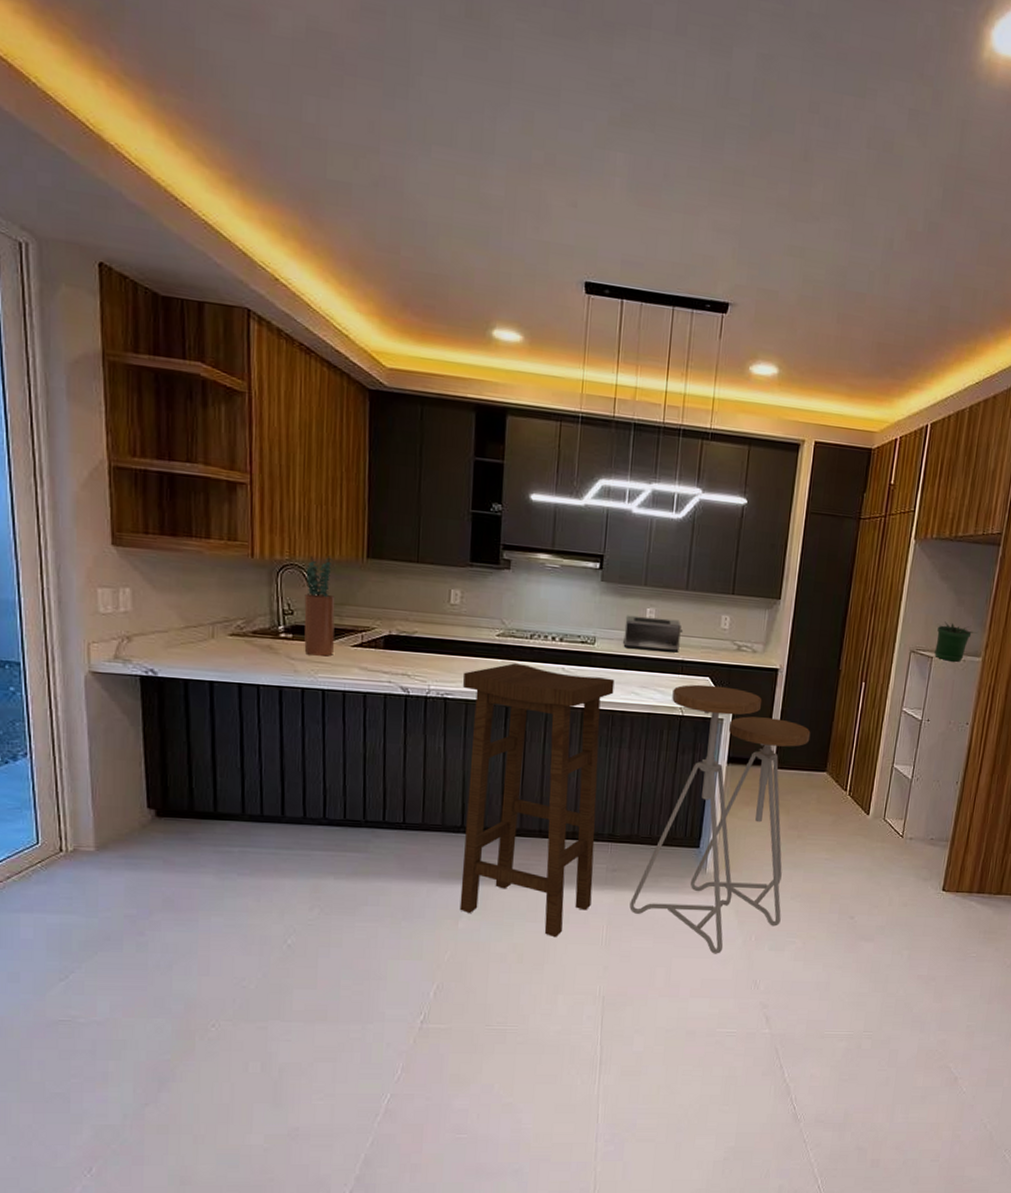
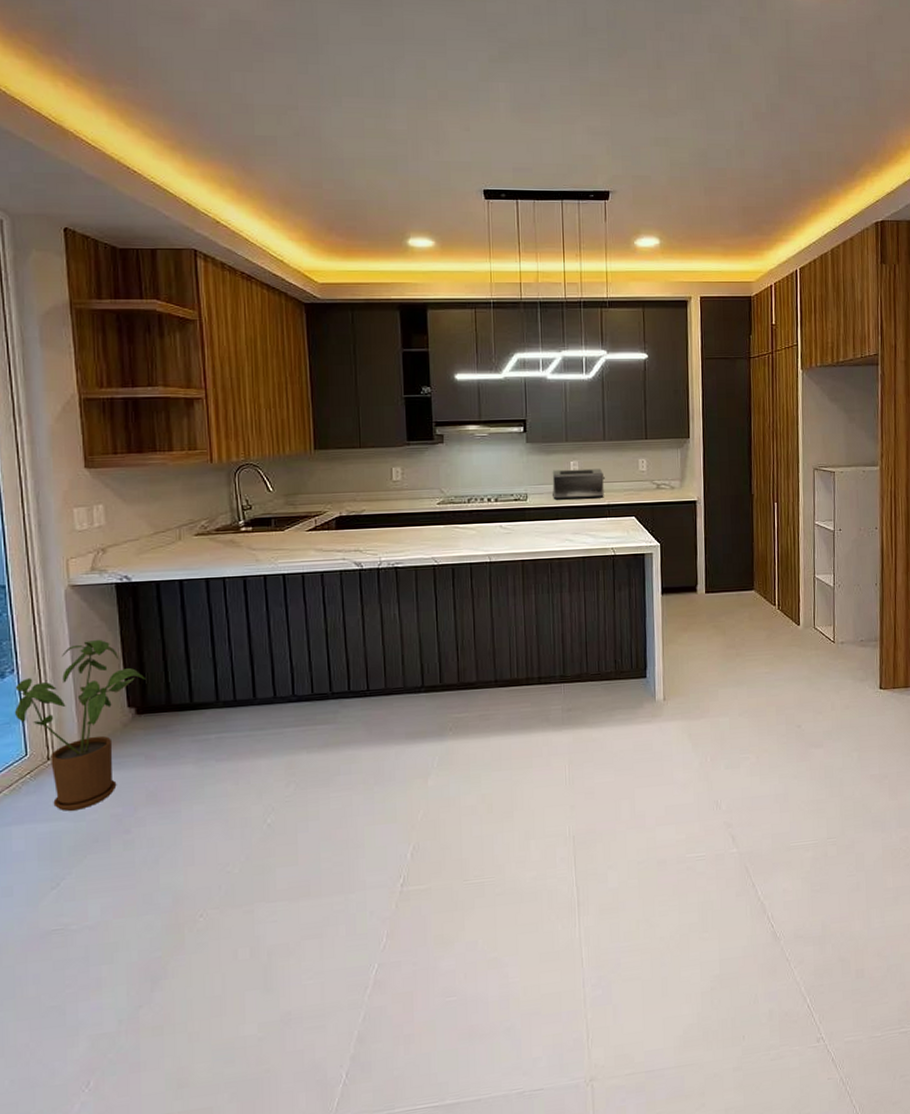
house plant: none [26,732,168,906] -> present [14,639,145,811]
vase: present [304,555,336,657] -> none [260,452,290,544]
bar stool: present [459,663,615,938] -> none [410,527,551,783]
bar stool: present [629,684,811,954] -> none [588,523,735,780]
planter: present [934,621,979,662] -> none [834,438,873,474]

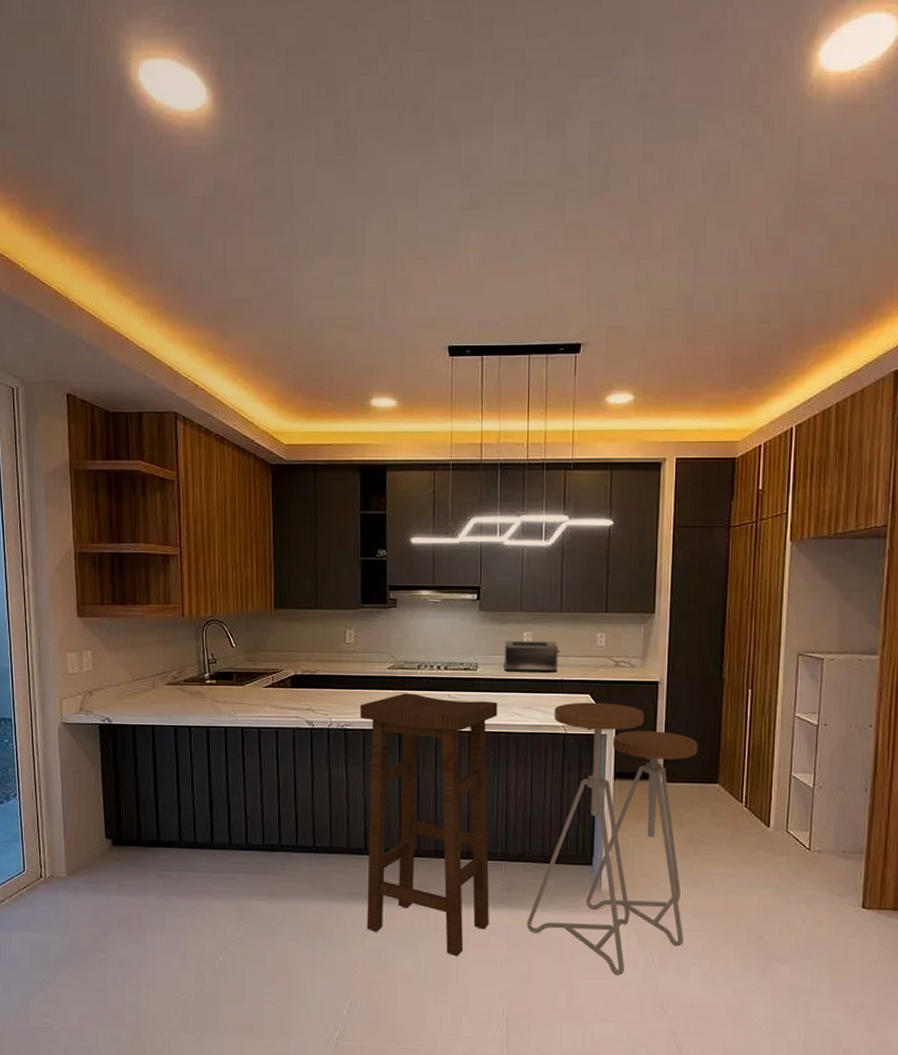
house plant: present [14,639,145,811] -> none [15,773,121,925]
bar stool: none [410,527,551,783] -> present [359,693,498,957]
bar stool: none [588,523,735,780] -> present [527,702,698,976]

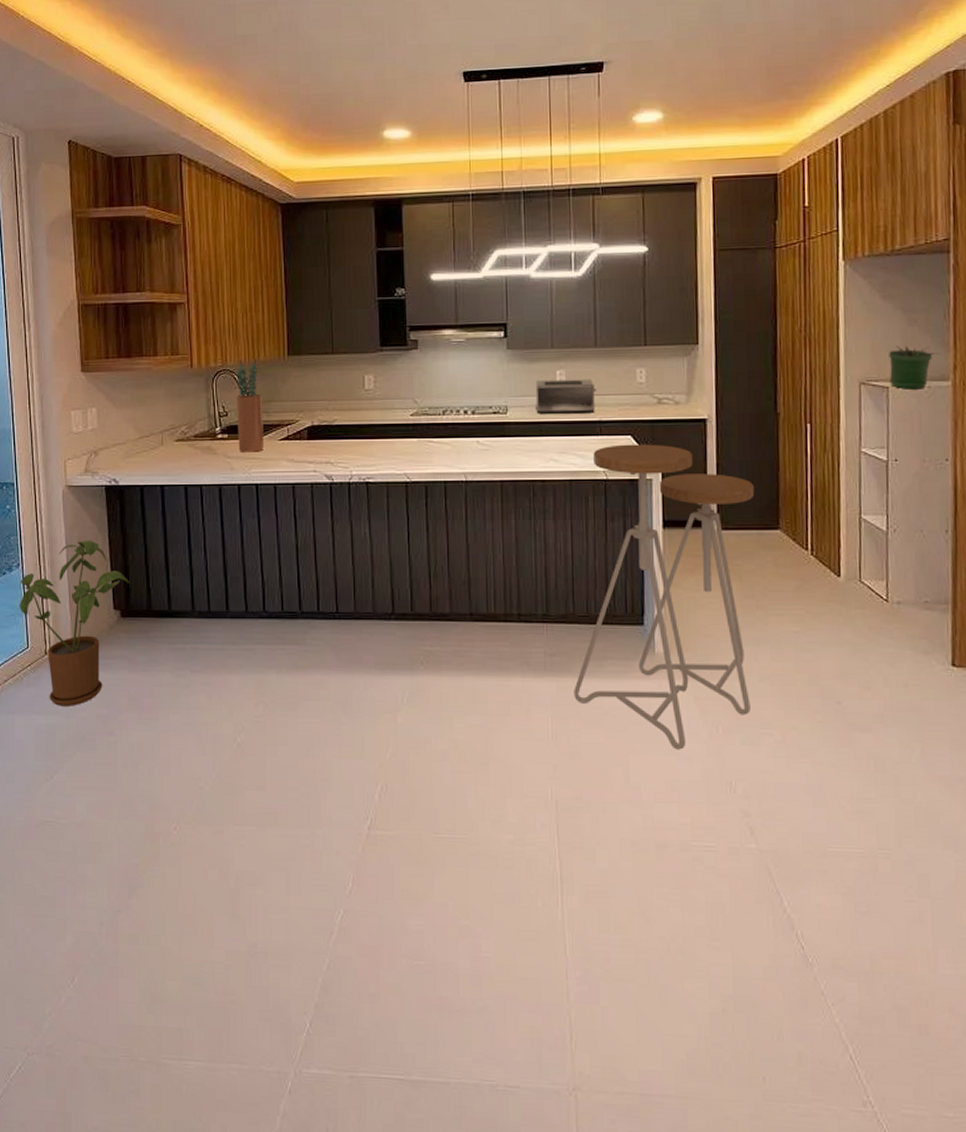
house plant: none [15,773,121,925] -> present [19,540,129,706]
vase: none [225,609,250,698] -> present [236,357,264,452]
bar stool: present [359,693,498,957] -> none [381,441,532,732]
planter: none [824,621,873,662] -> present [887,345,942,390]

